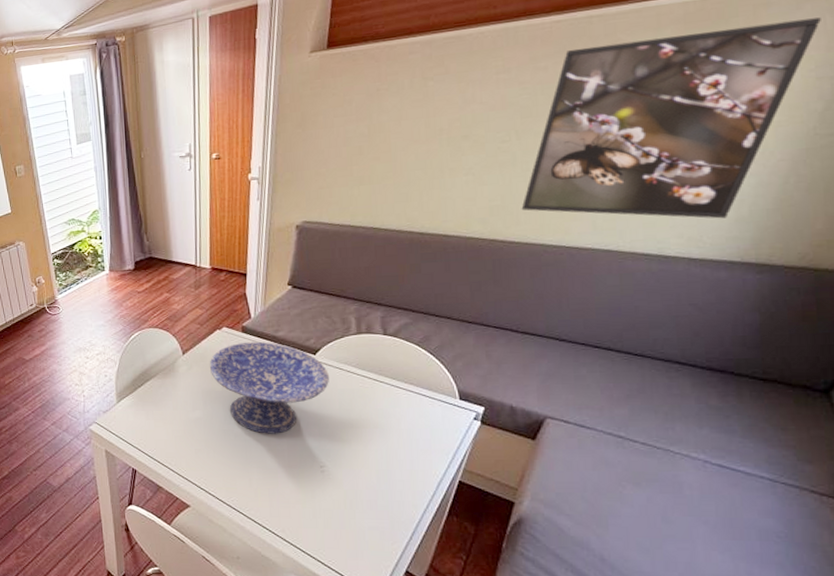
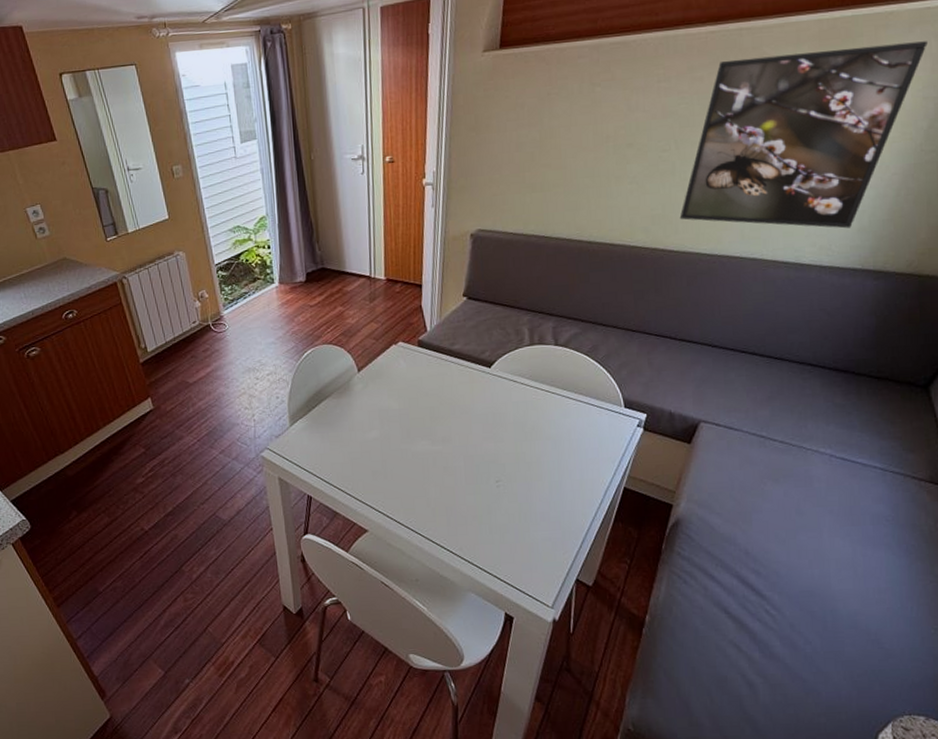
decorative bowl: present [209,341,329,434] -> none [385,355,504,452]

